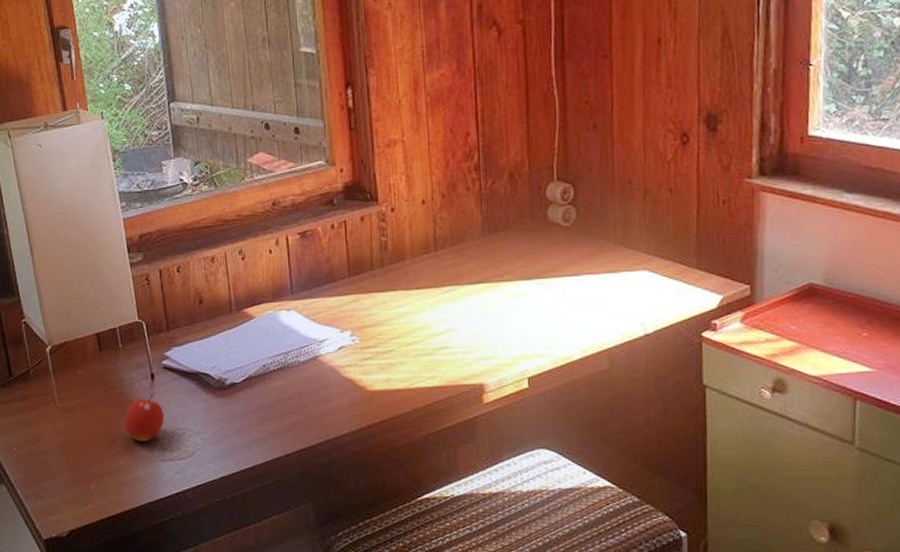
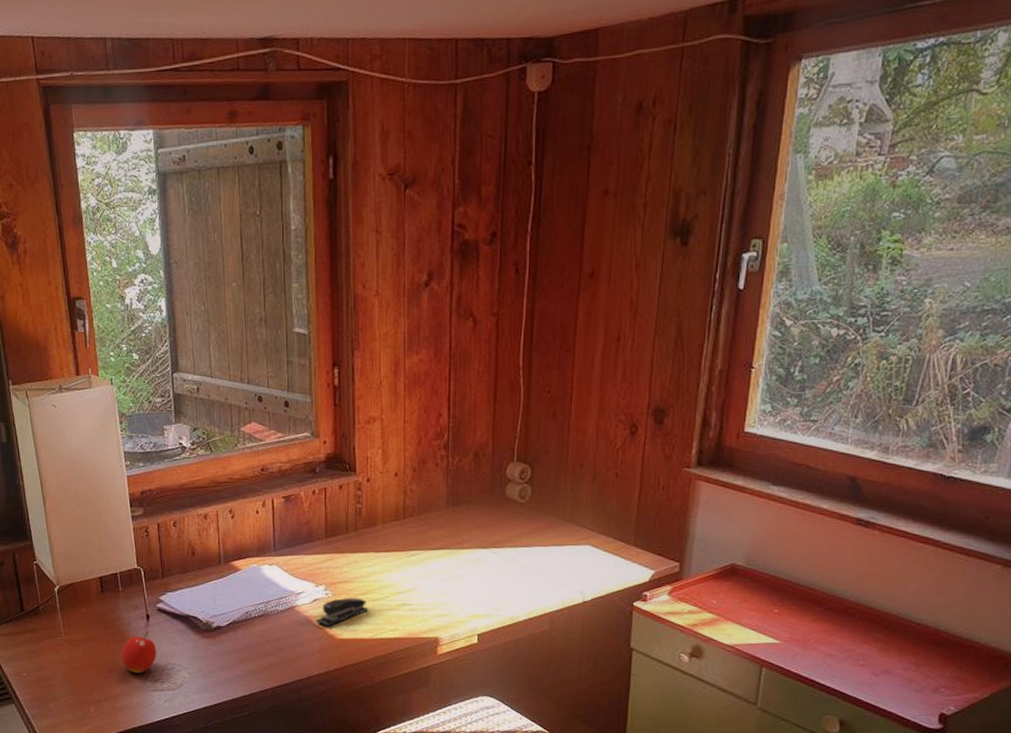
stapler: none [344,342,402,378] -> present [317,597,369,627]

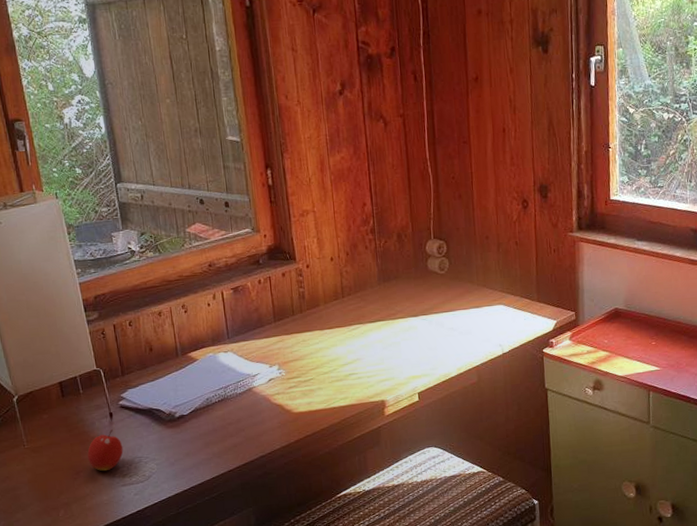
stapler: present [317,597,369,627] -> none [273,373,320,403]

